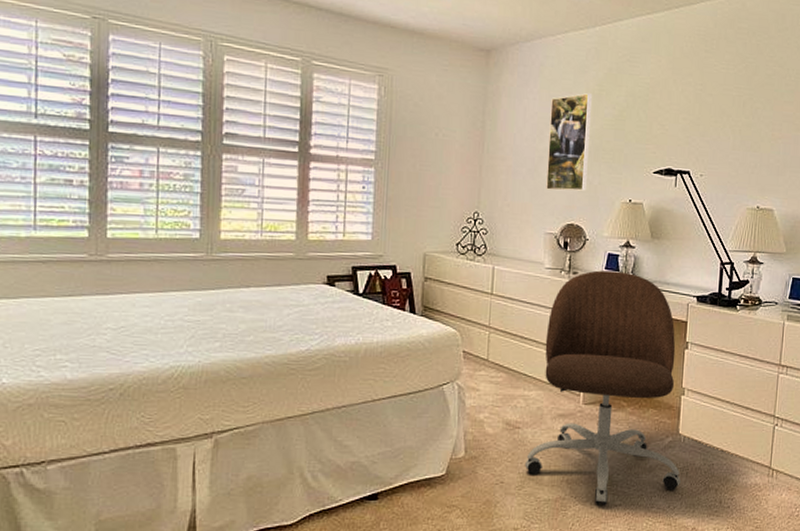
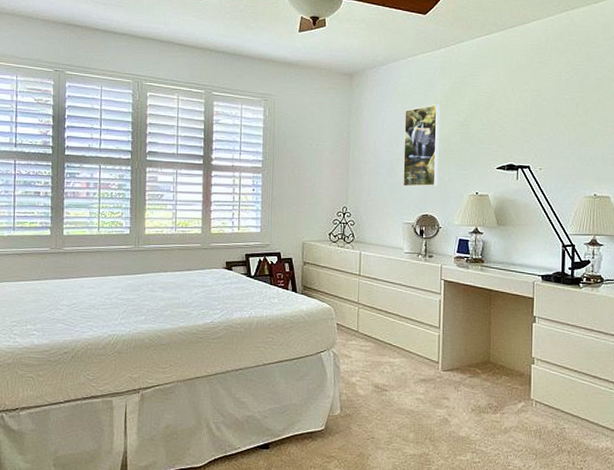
office chair: present [524,270,681,506] -> none [392,254,534,462]

